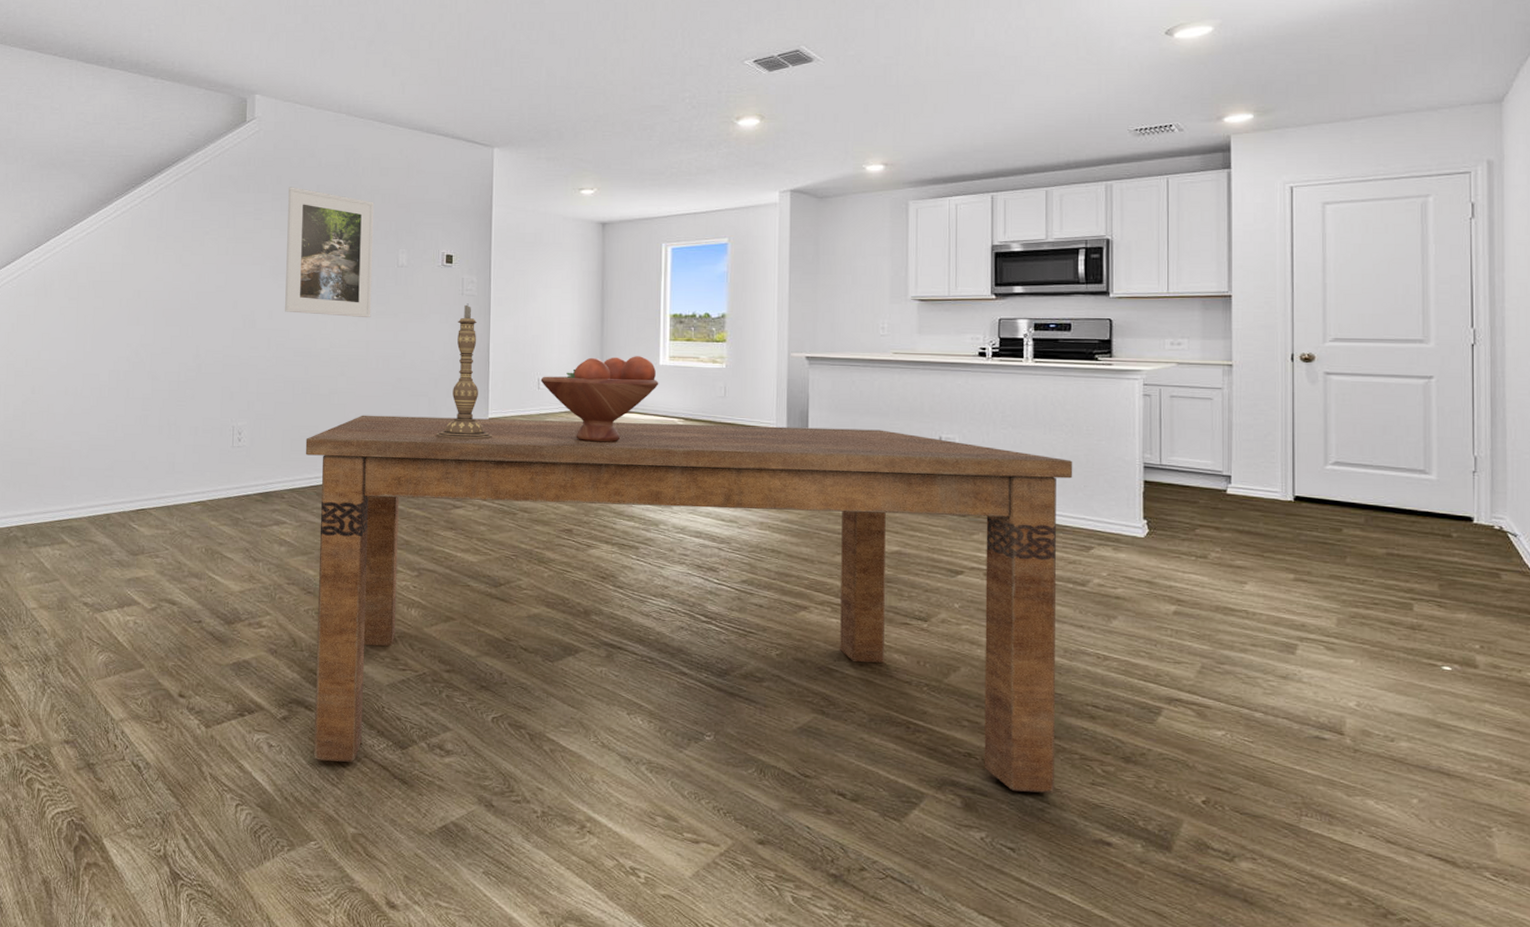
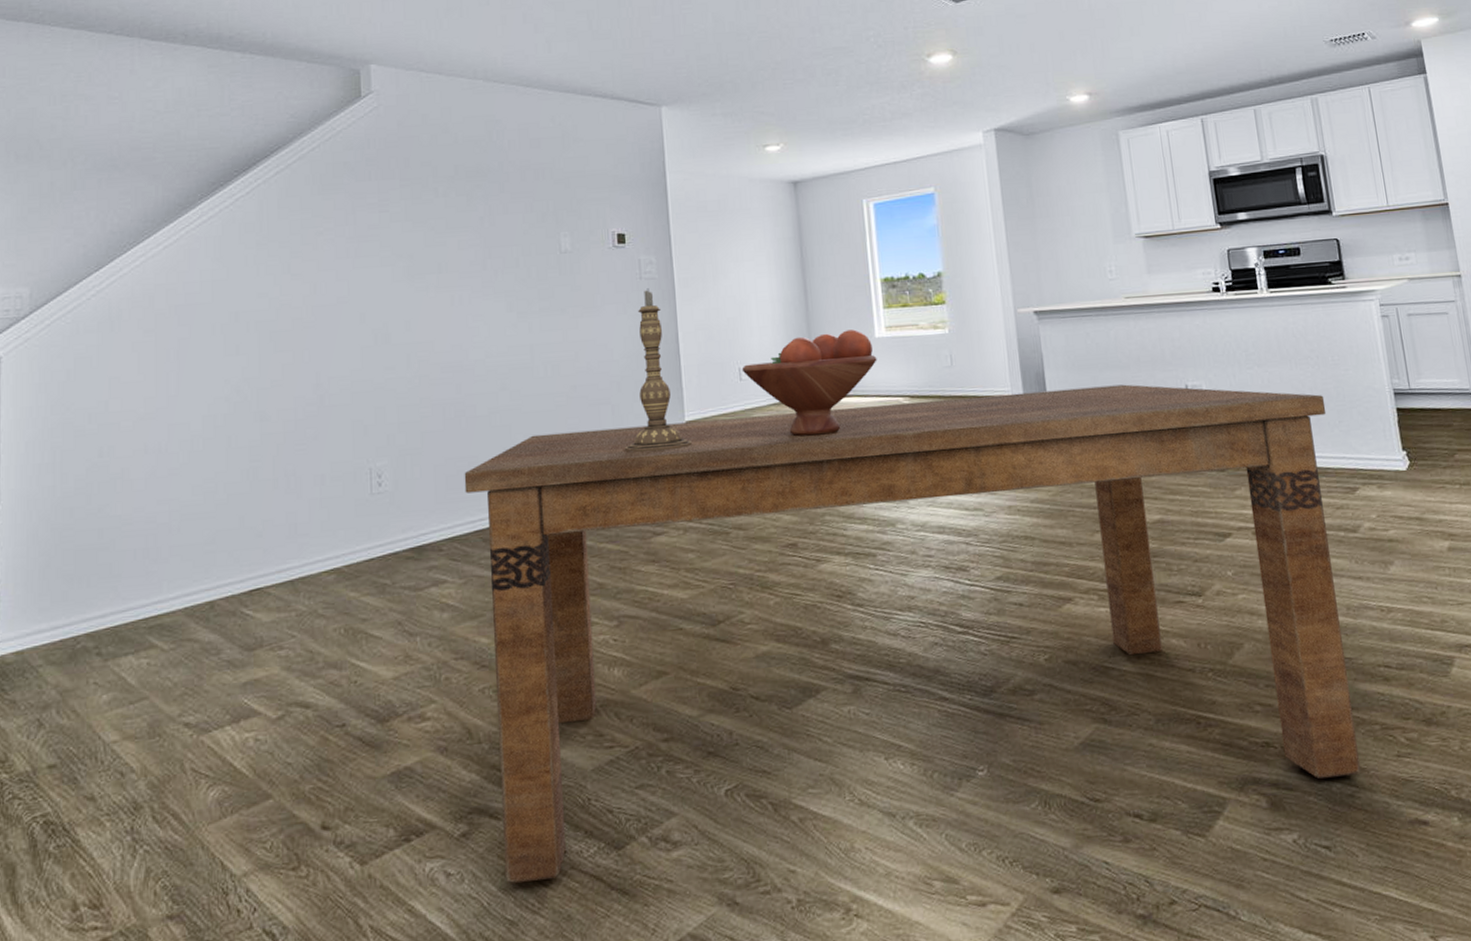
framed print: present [285,187,374,318] -> none [420,169,533,320]

